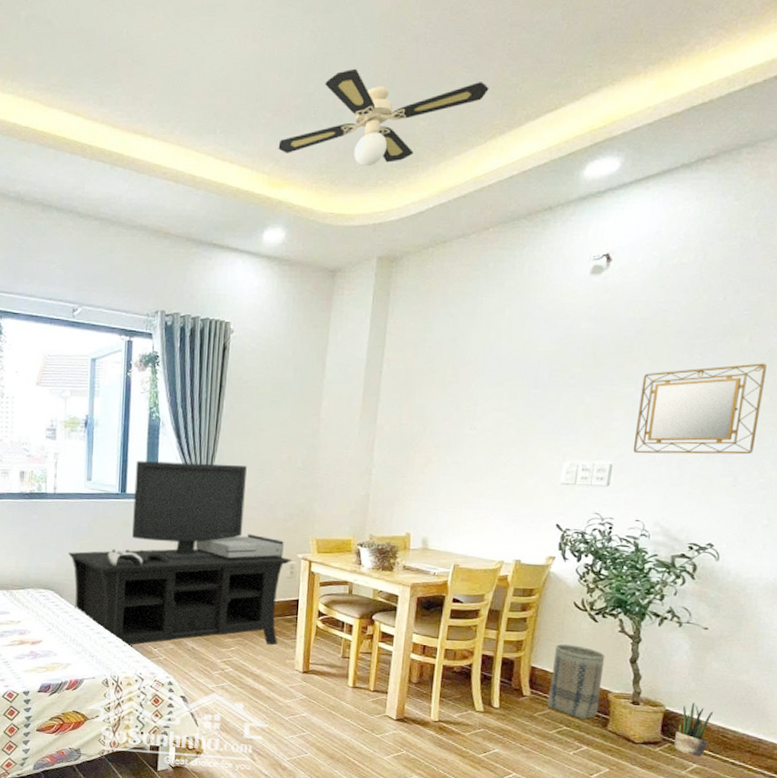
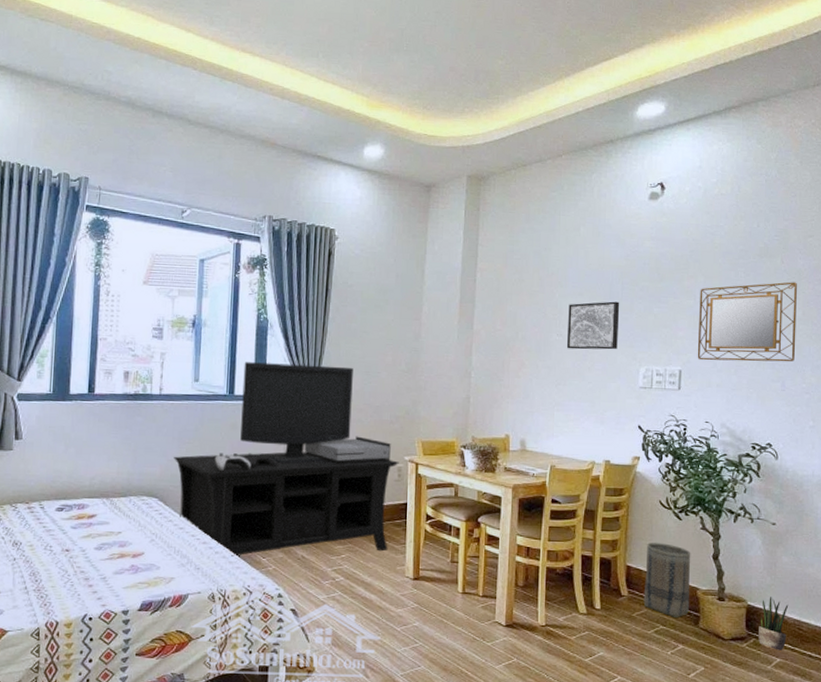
ceiling fan: present [278,68,489,167] -> none [375,11,554,96]
wall art: none [480,391,546,444] -> present [566,301,620,350]

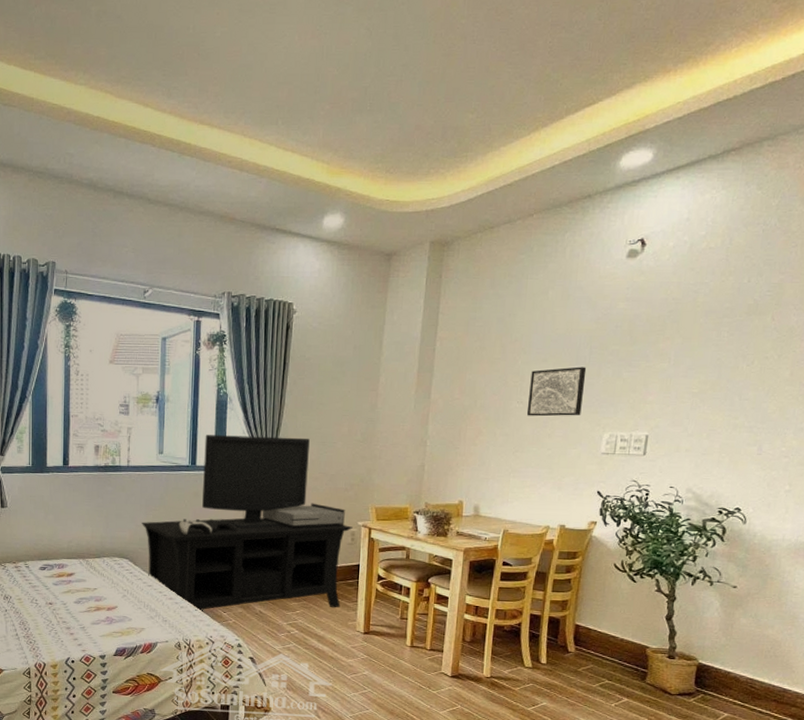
basket: present [643,543,691,617] -> none [590,603,644,673]
home mirror: present [697,282,797,362] -> none [666,340,788,425]
potted plant: present [758,597,789,651] -> none [707,656,743,706]

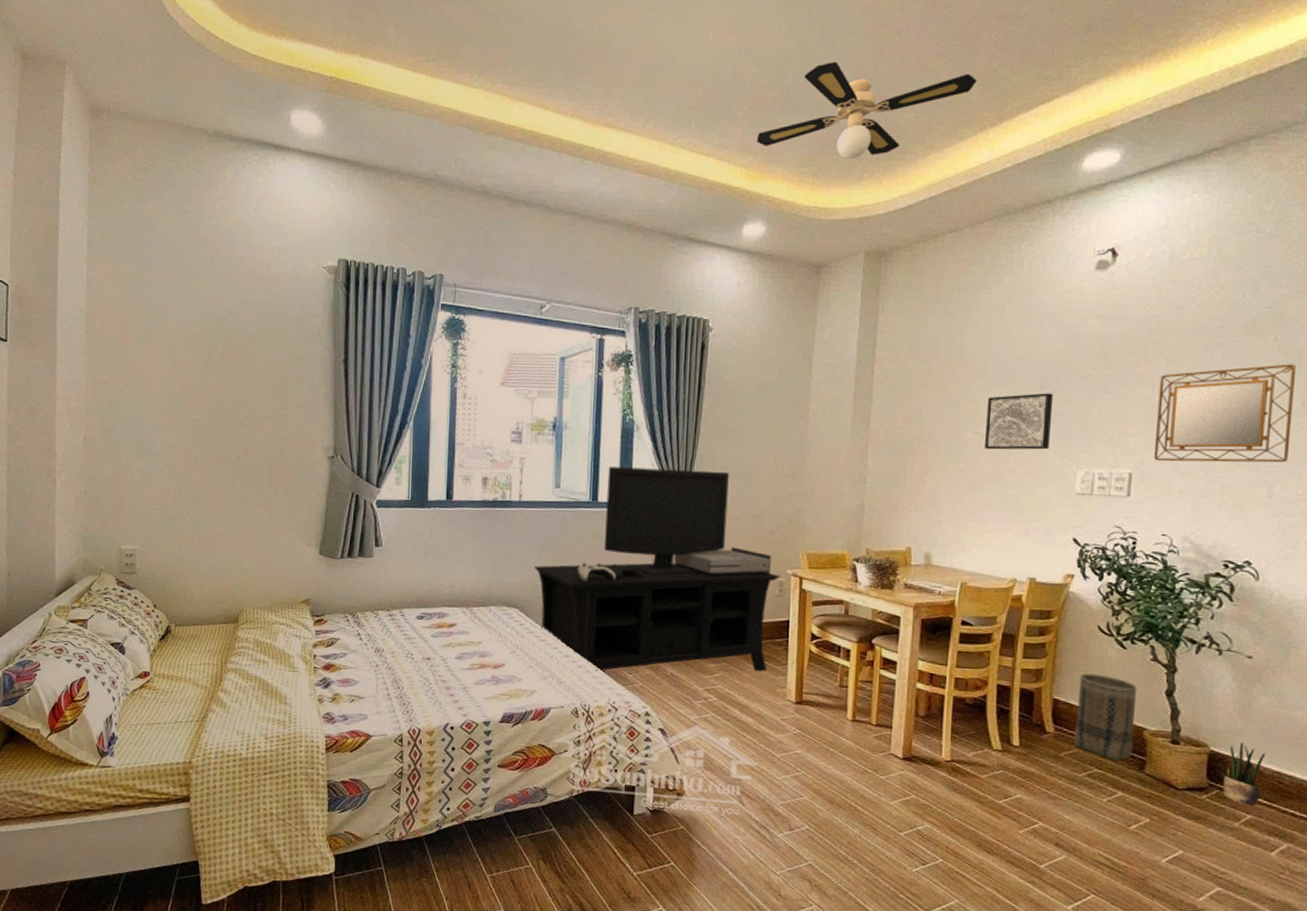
ceiling fan: none [336,64,532,157] -> present [756,61,977,160]
basket: none [590,603,644,673] -> present [1073,674,1137,761]
home mirror: none [666,340,788,425] -> present [1153,364,1296,463]
potted plant: none [707,656,743,706] -> present [1223,743,1266,806]

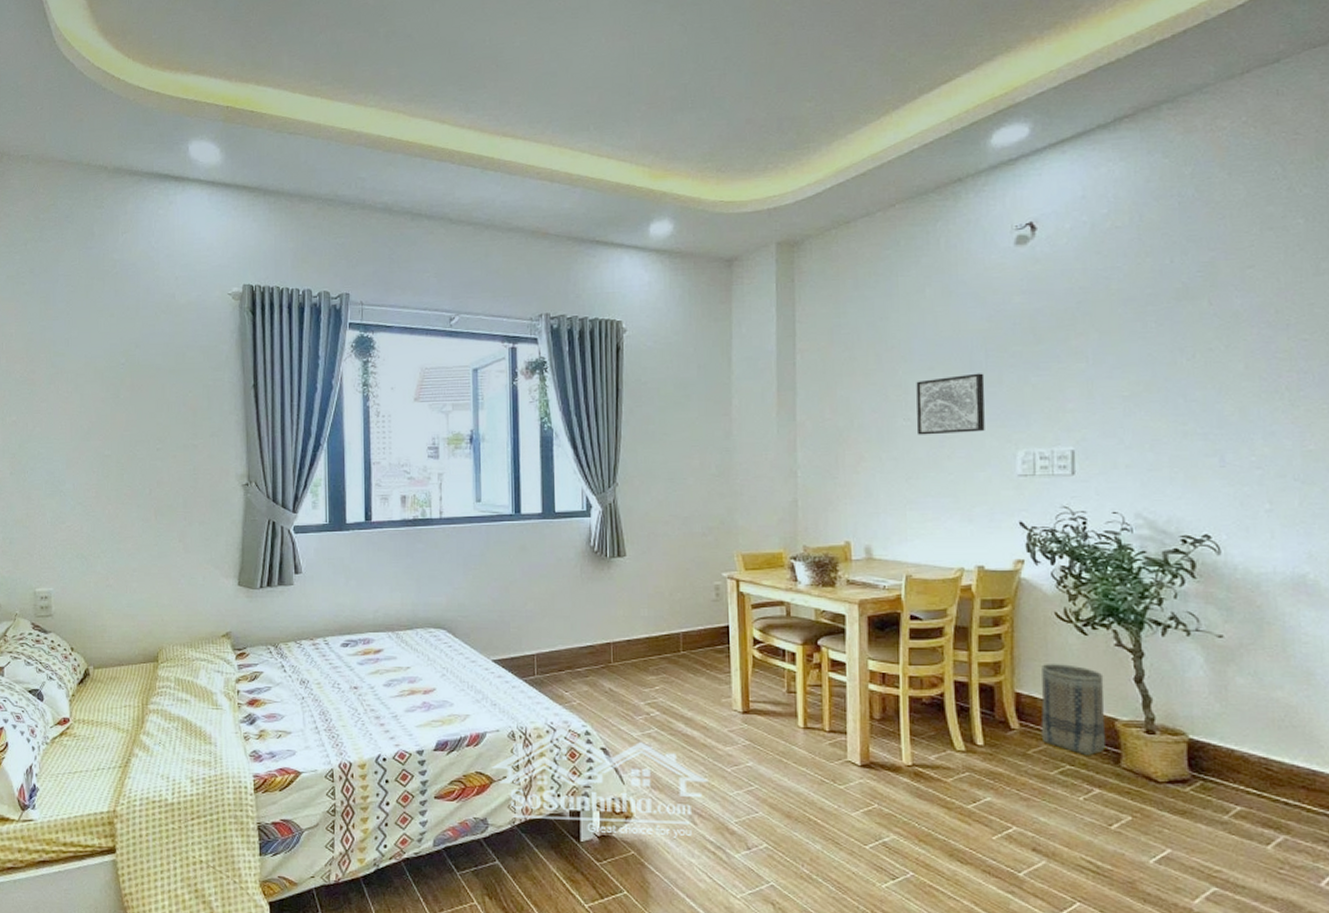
media console: present [534,467,780,672] -> none [460,475,716,691]
ceiling fan: present [756,61,977,160] -> none [657,56,875,152]
home mirror: present [1153,364,1296,463] -> none [1093,327,1238,437]
potted plant: present [1223,743,1266,806] -> none [1207,728,1250,796]

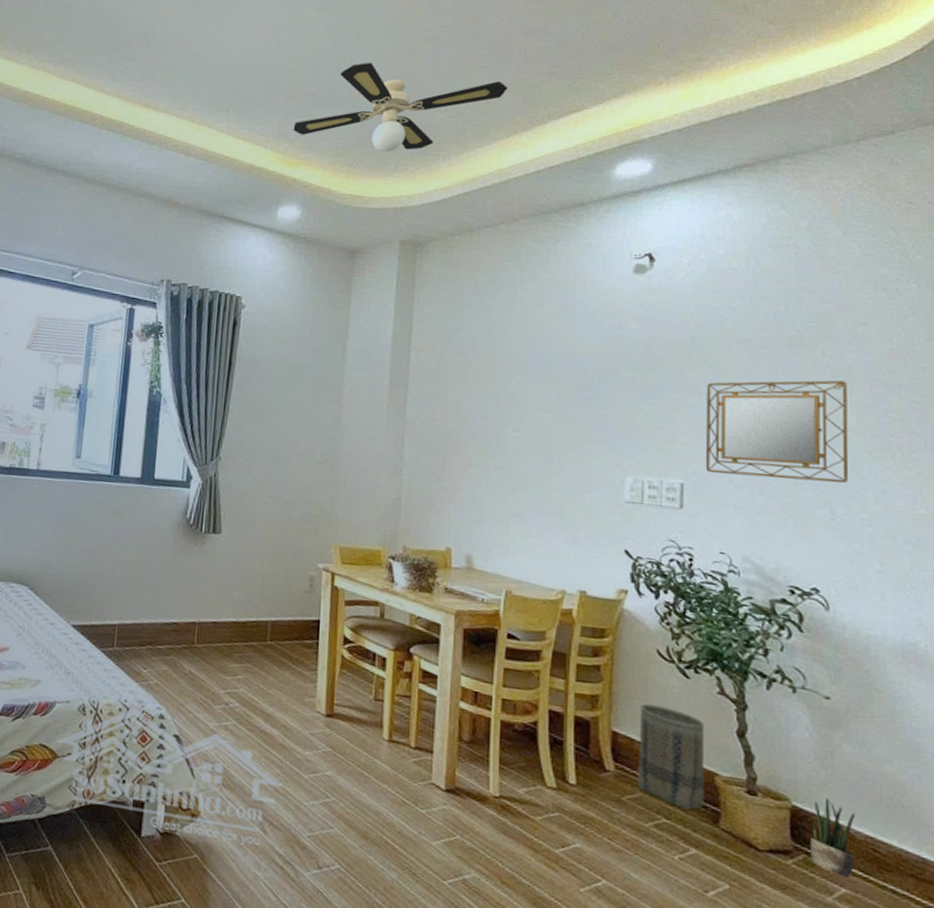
ceiling fan: none [657,56,875,152] -> present [293,62,508,153]
wall art: present [916,373,985,435] -> none [526,393,597,453]
home mirror: none [1093,327,1238,437] -> present [705,380,849,484]
potted plant: none [1207,728,1250,796] -> present [811,798,856,878]

